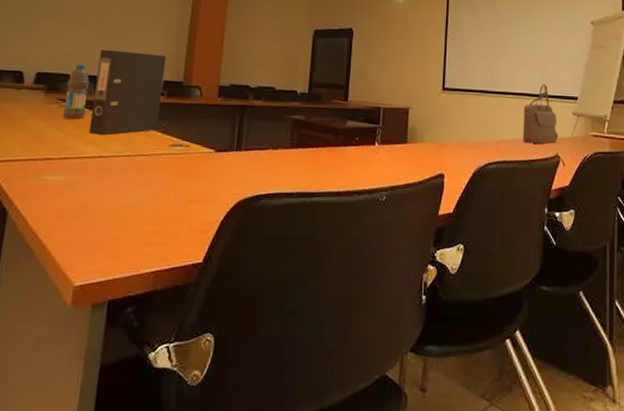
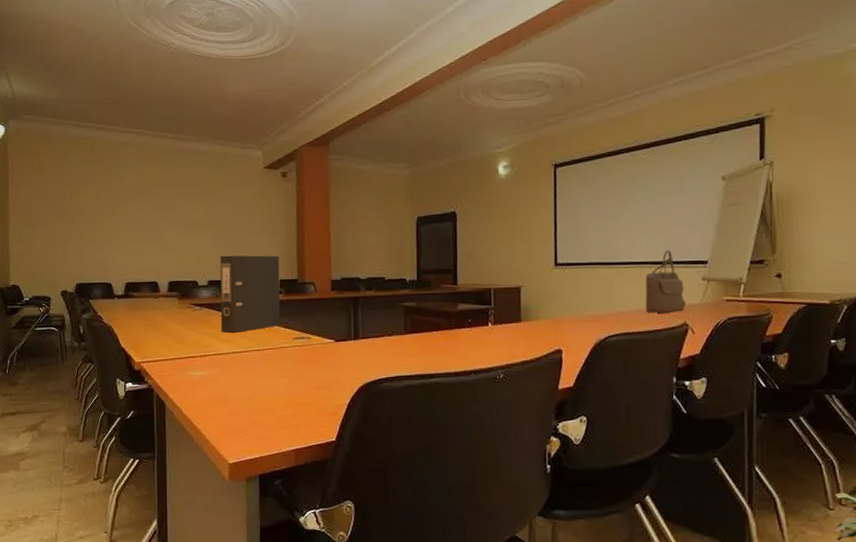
water bottle: present [62,65,90,120] -> none [196,271,216,322]

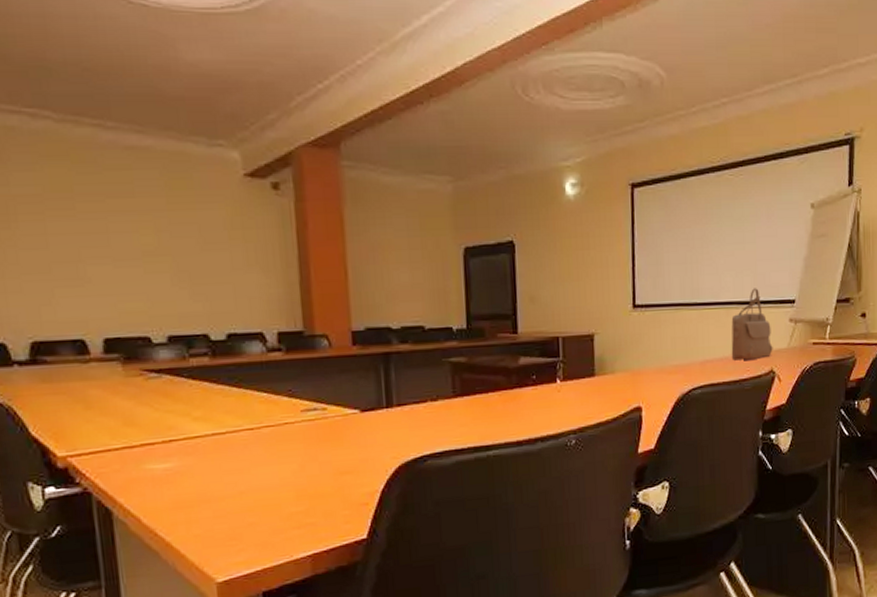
binder: present [220,255,280,334] -> none [184,299,282,409]

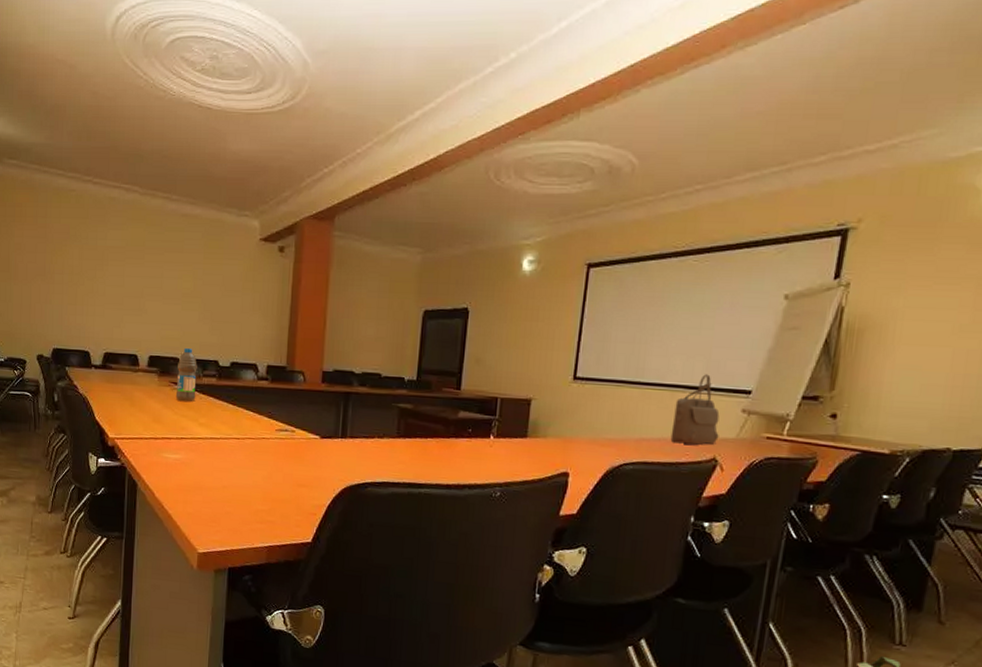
water bottle: none [149,323,184,394] -> present [175,348,197,402]

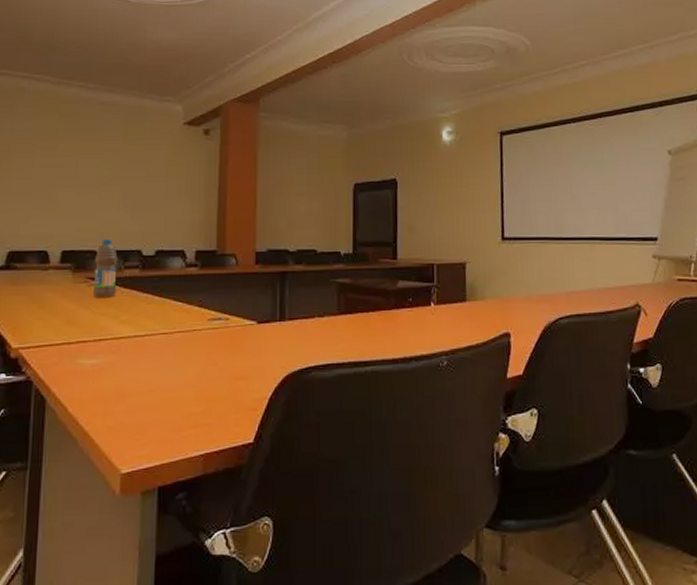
handbag: present [670,374,720,445] -> none [595,225,638,293]

